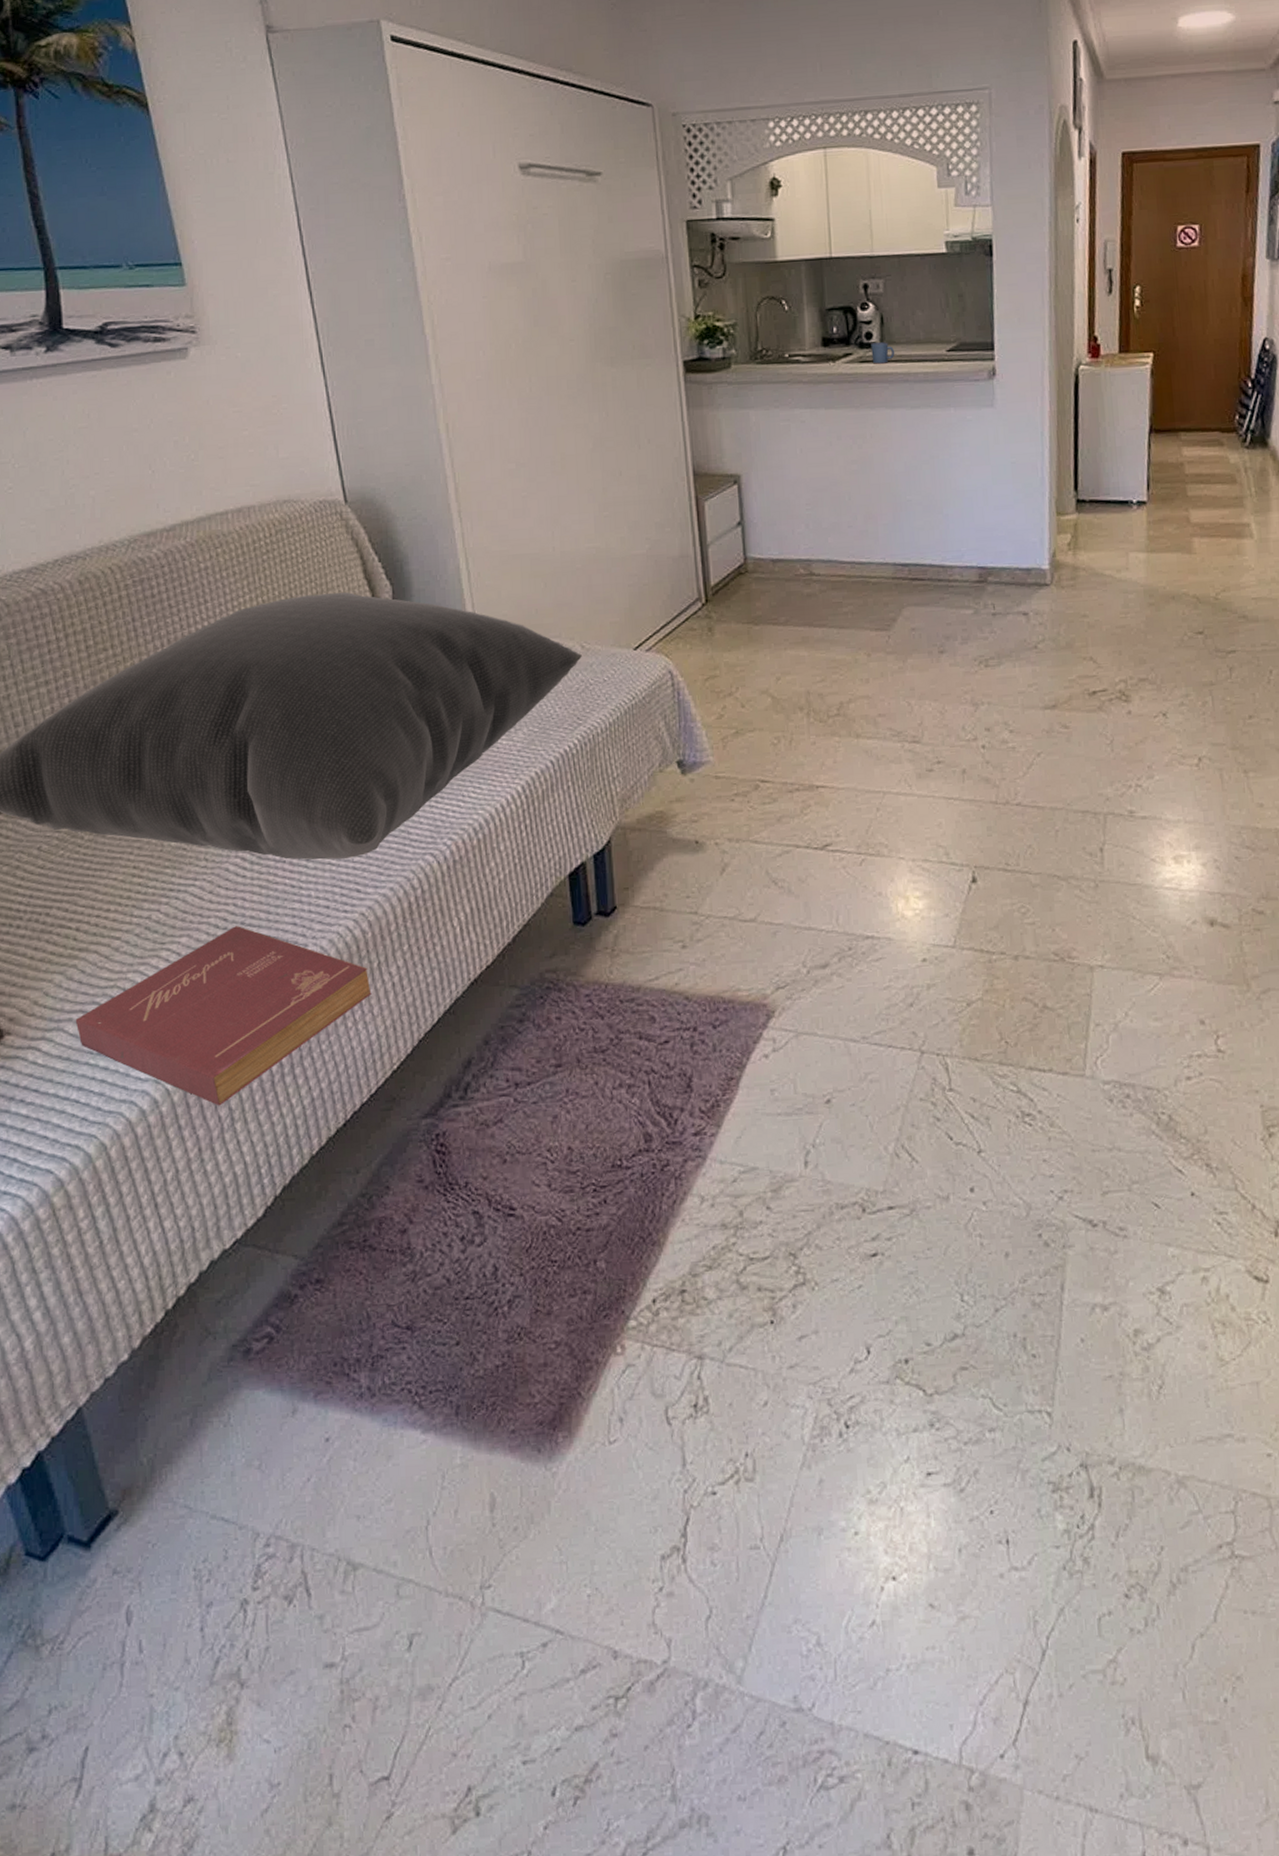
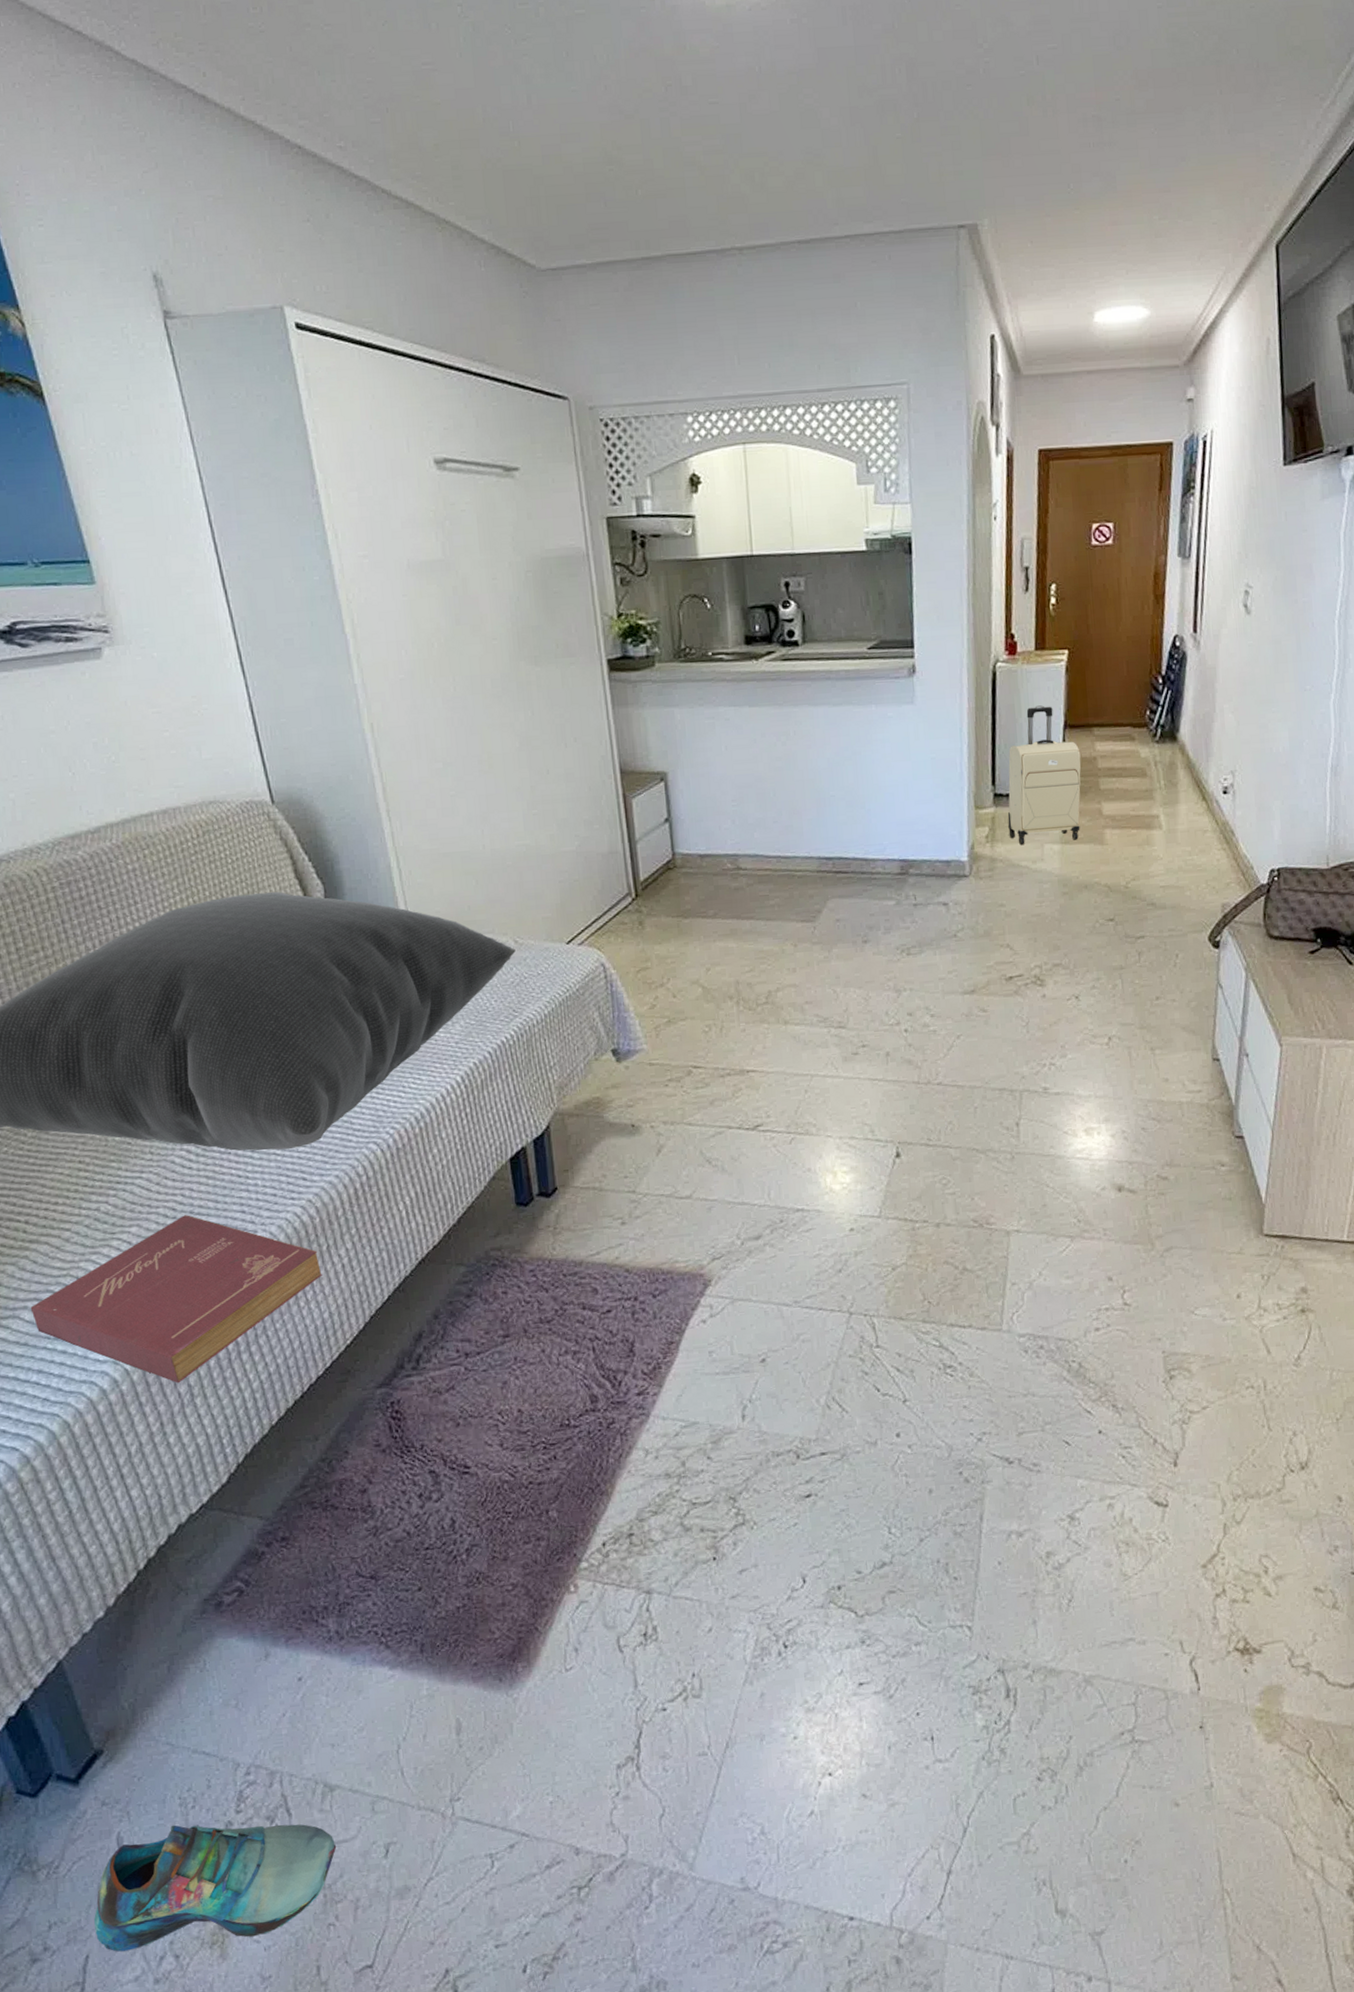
athletic shoe: none [97,1600,357,1745] -> present [94,1824,337,1952]
mug: present [871,342,895,365] -> none [793,640,817,663]
suitcase: none [1091,409,1168,554] -> present [1007,705,1081,846]

